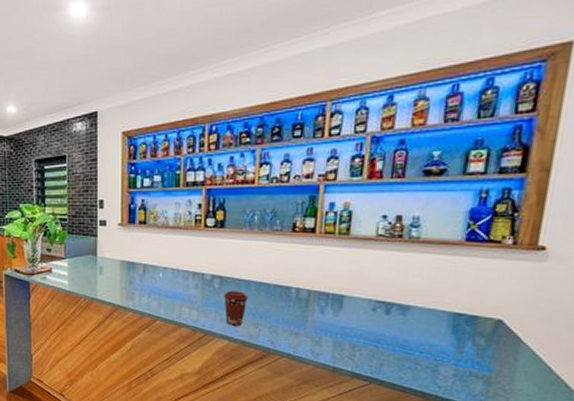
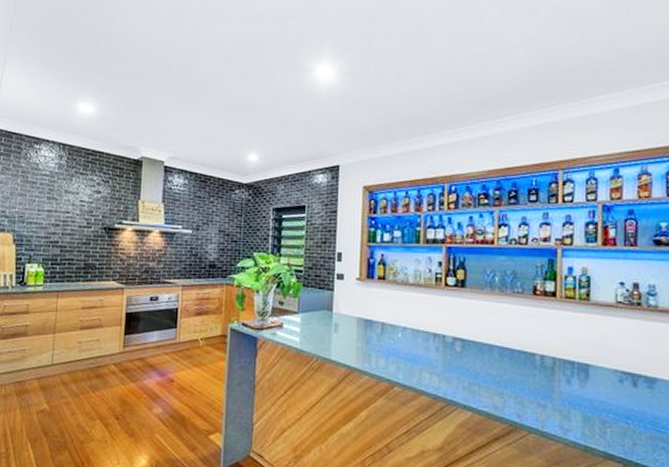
coffee cup: present [224,291,248,326] -> none [466,355,491,396]

